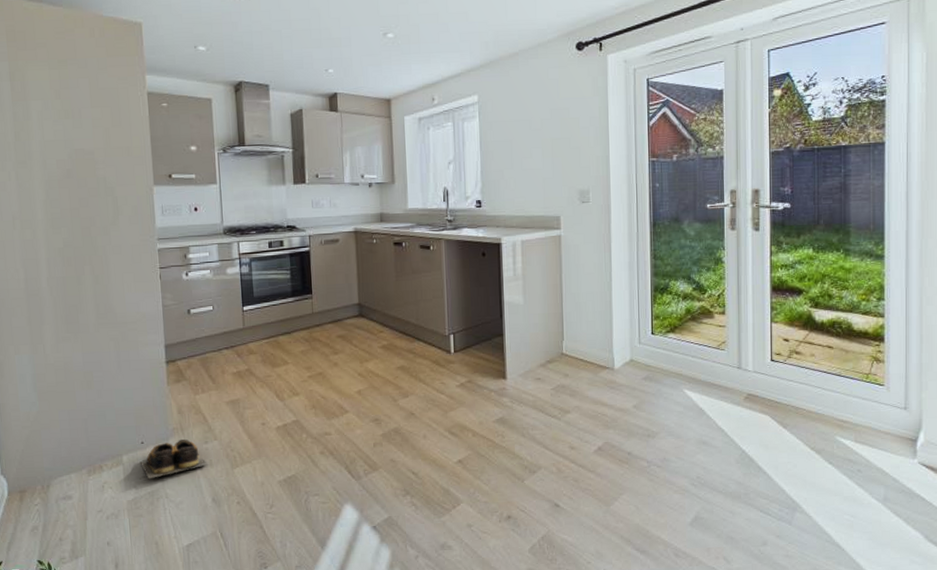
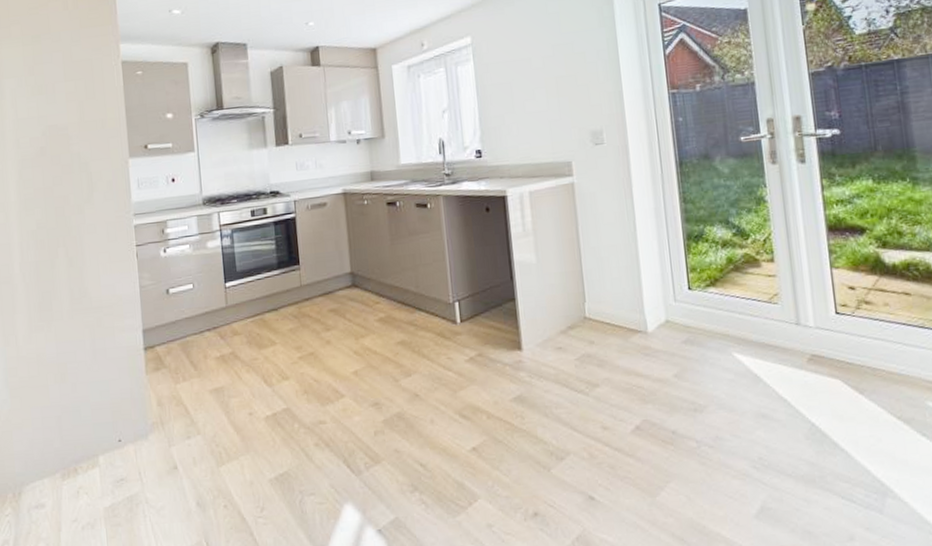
shoes: present [139,439,208,478] -> none [117,434,191,481]

